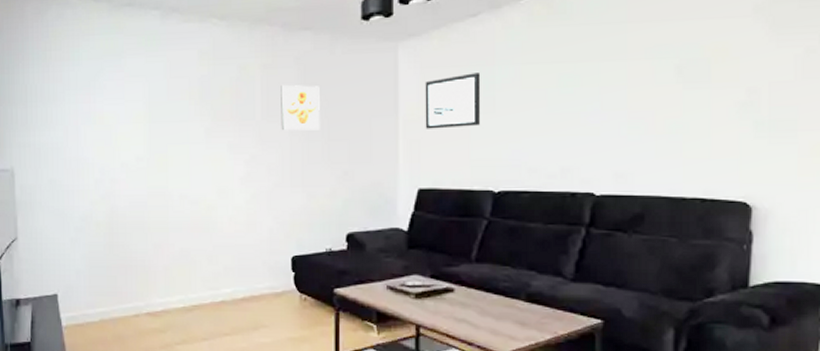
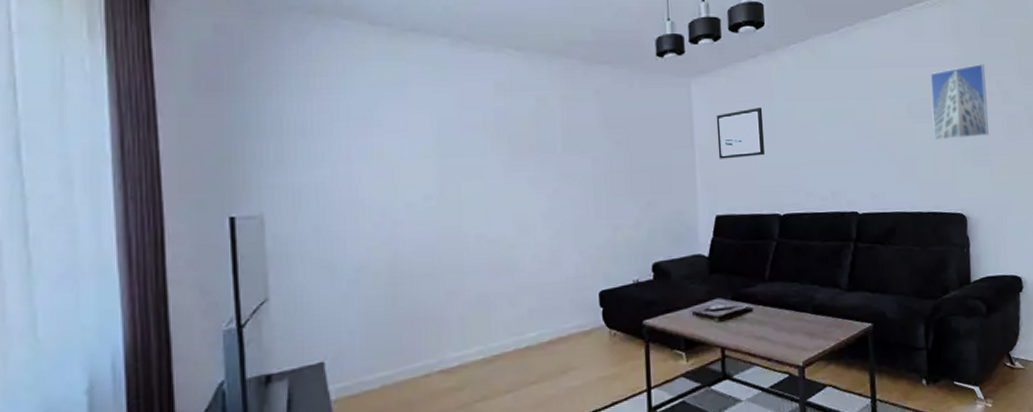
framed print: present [281,84,320,131] -> none [581,117,622,163]
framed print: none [713,12,804,111] -> present [929,64,989,141]

